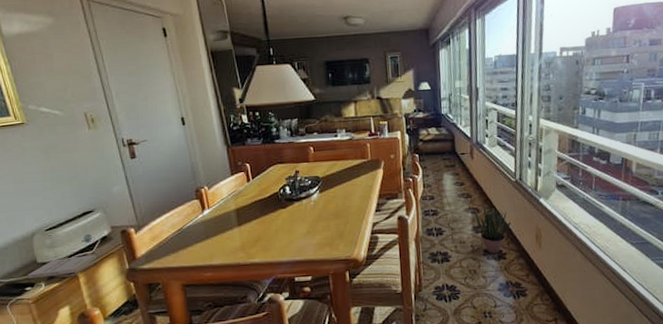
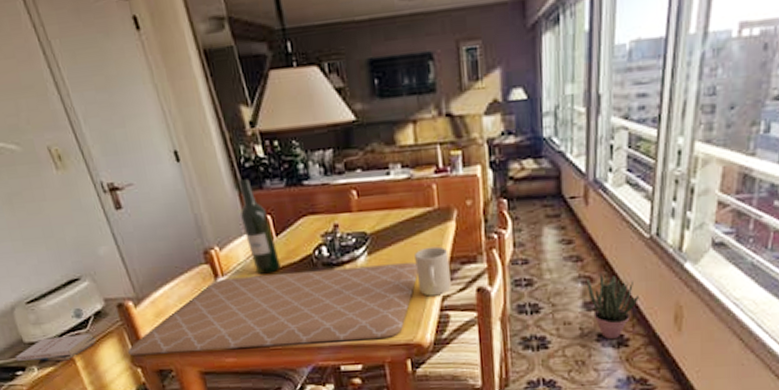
placemat: none [125,198,356,272] -> present [128,263,418,356]
wine bottle: none [226,138,254,207] -> present [239,179,281,274]
cup: none [353,187,380,223] -> present [415,246,451,296]

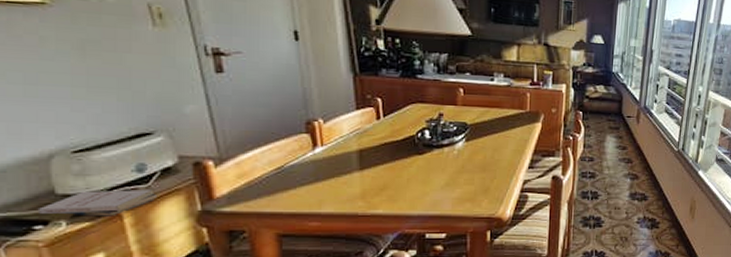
placemat: present [128,263,418,356] -> none [195,148,507,215]
wine bottle: present [239,179,281,274] -> none [350,65,383,148]
cup: present [415,246,451,296] -> none [505,140,533,180]
potted plant: present [587,272,639,340] -> none [634,172,668,223]

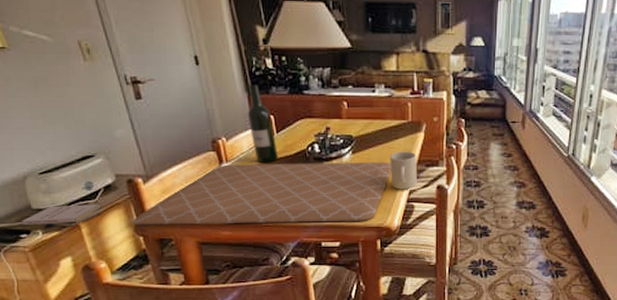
placemat: none [195,148,507,215] -> present [133,162,392,225]
wine bottle: none [350,65,383,148] -> present [247,85,278,163]
cup: none [505,140,533,180] -> present [390,151,417,190]

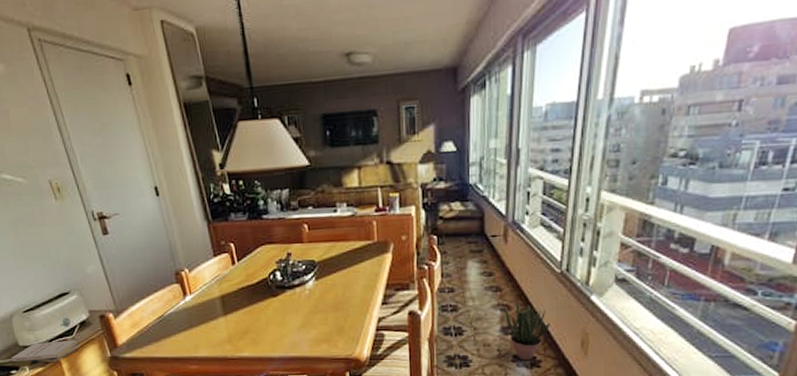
placemat: present [133,162,392,225] -> none [107,288,358,360]
wine bottle: present [247,85,278,163] -> none [207,212,240,294]
cup: present [390,151,417,190] -> none [356,274,386,318]
potted plant: none [521,179,558,232] -> present [505,301,550,361]

